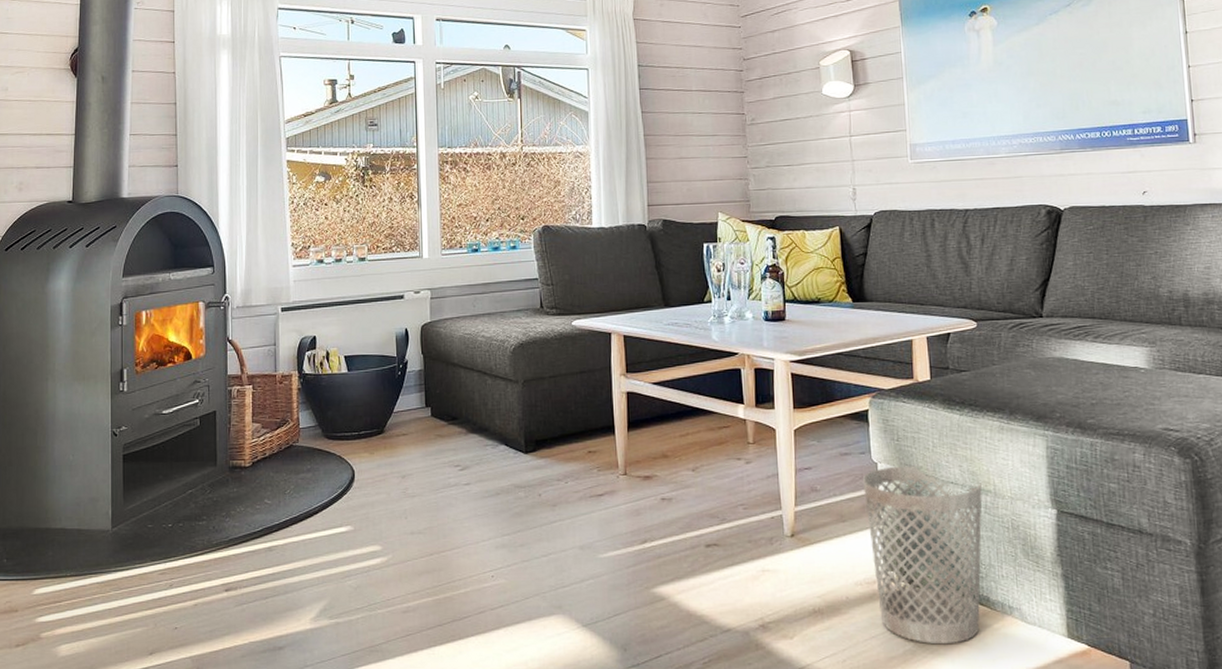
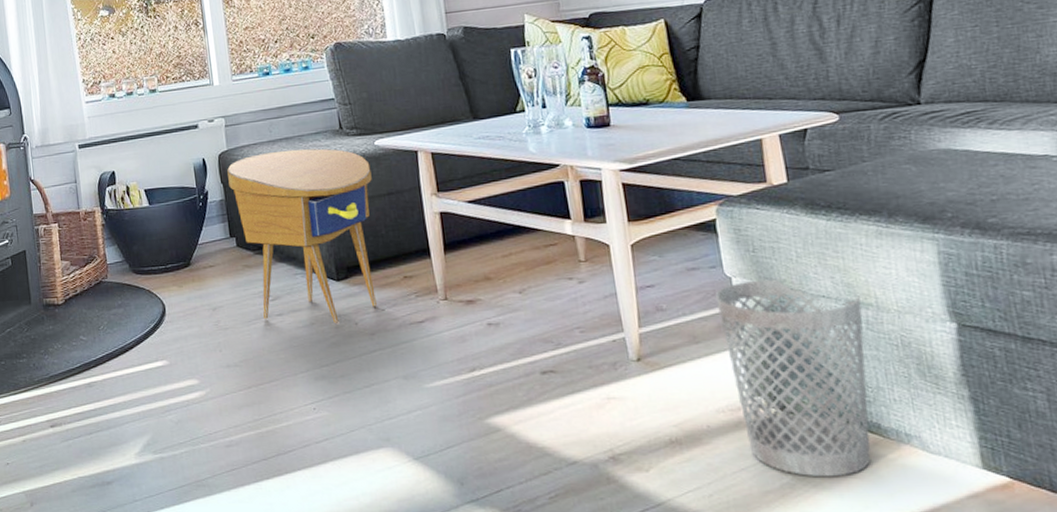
side table: none [429,325,567,494] -> present [227,148,377,323]

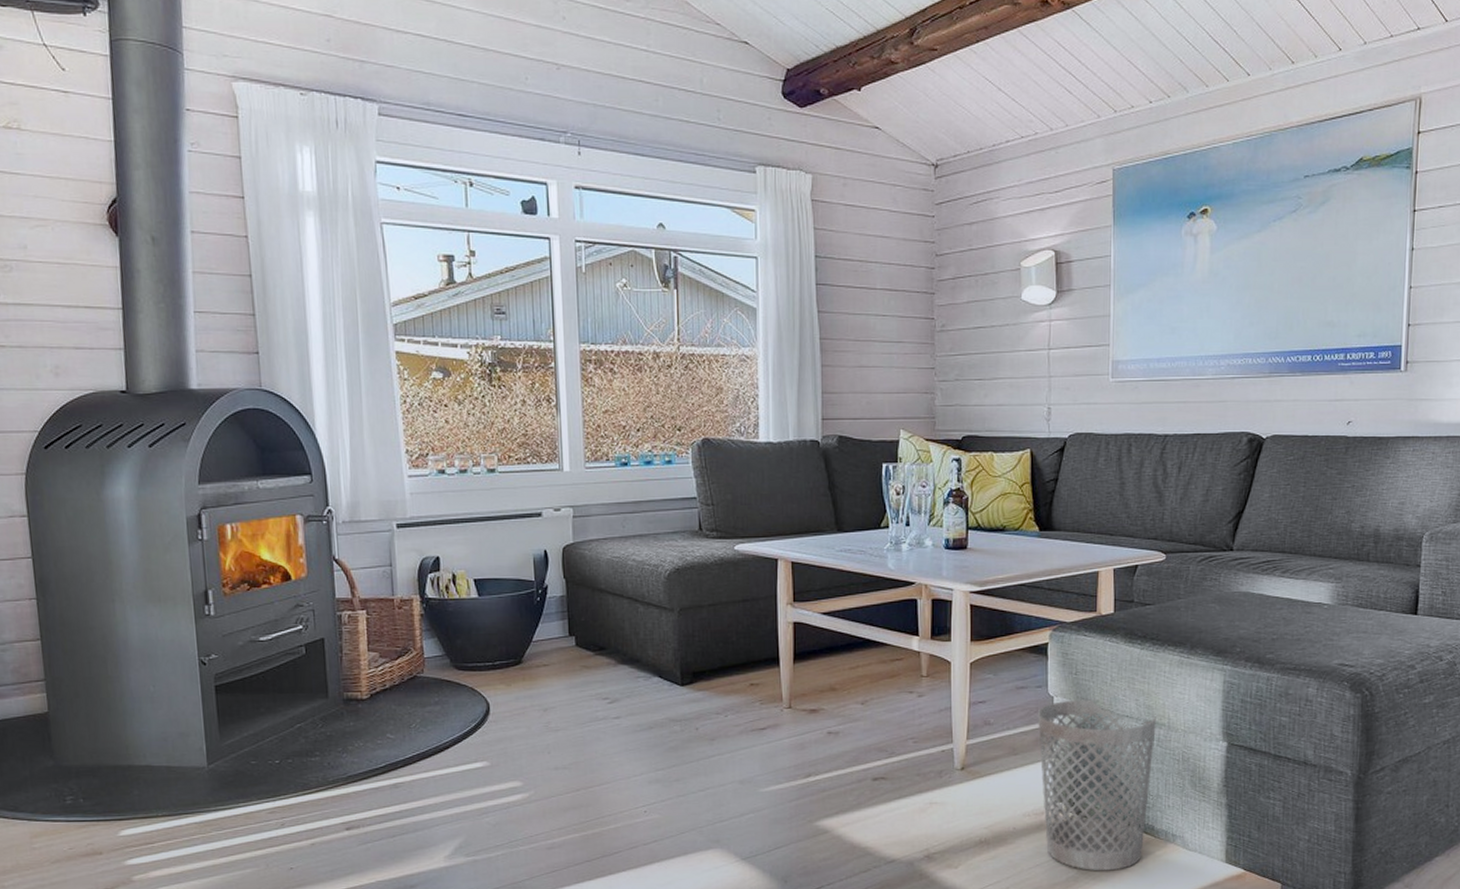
side table: present [227,148,377,323] -> none [572,548,728,728]

